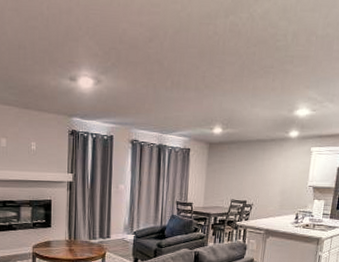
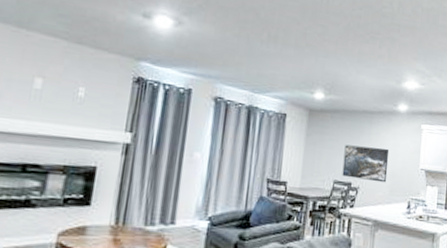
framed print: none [238,170,281,199] -> present [342,144,390,183]

